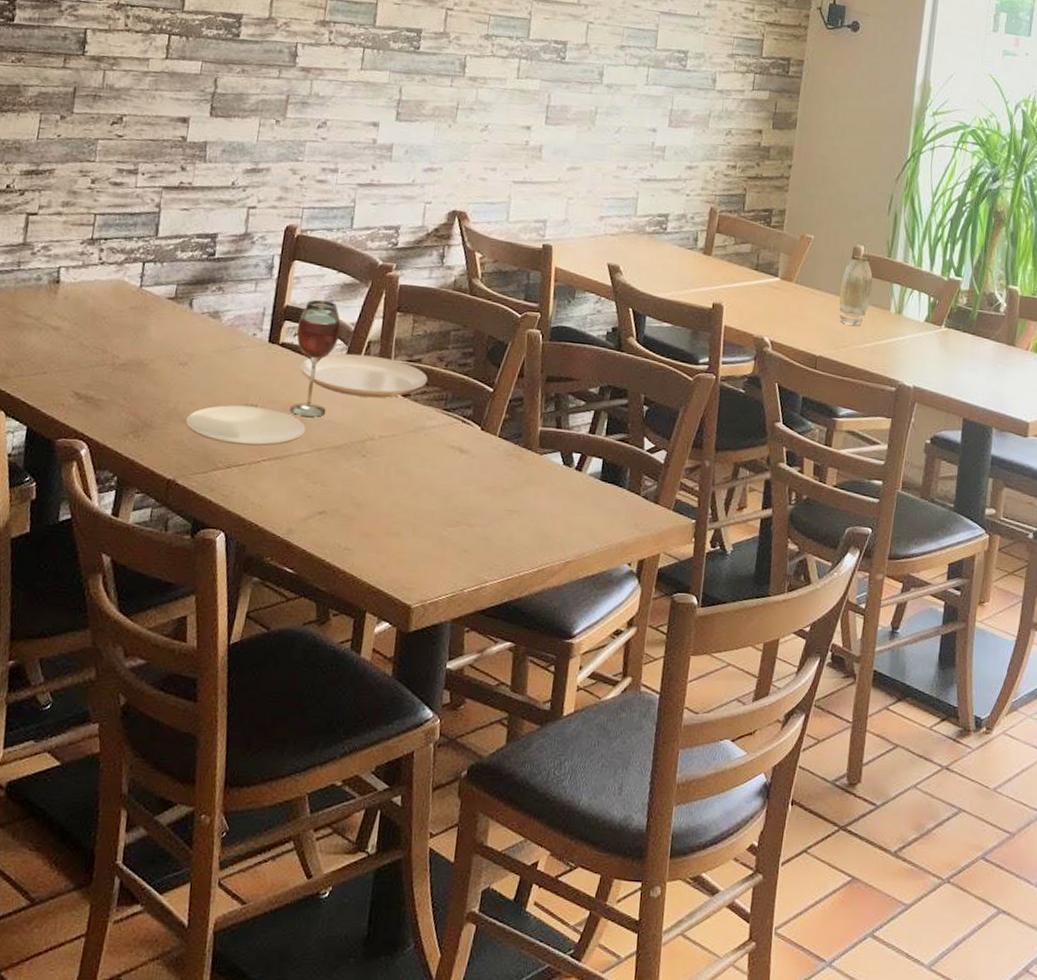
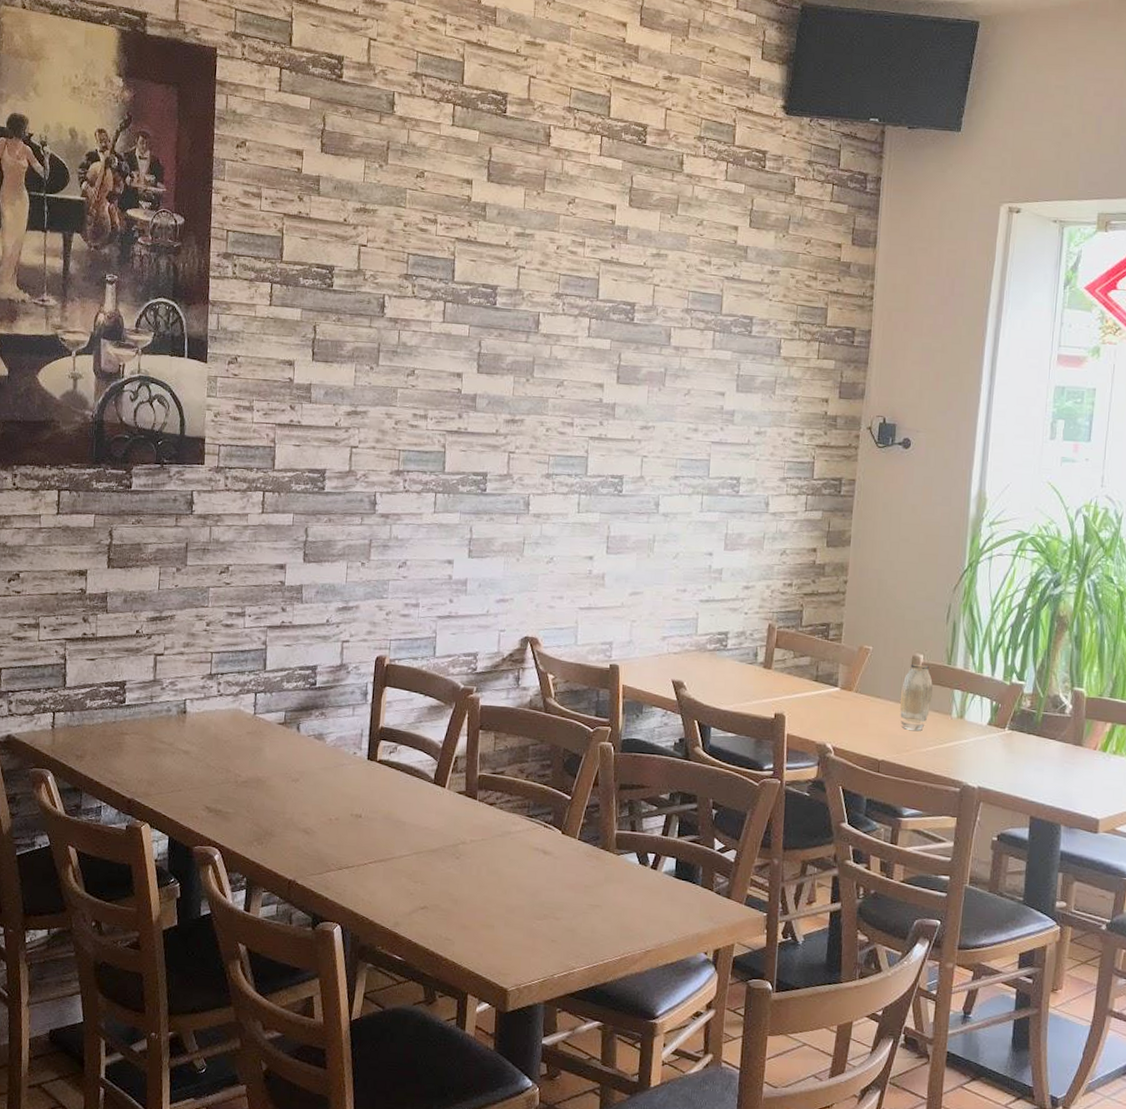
plate: present [185,405,306,447] -> none [300,815,405,851]
wineglass: present [289,299,341,417] -> none [390,721,430,824]
plate: present [300,353,428,398] -> none [397,768,511,807]

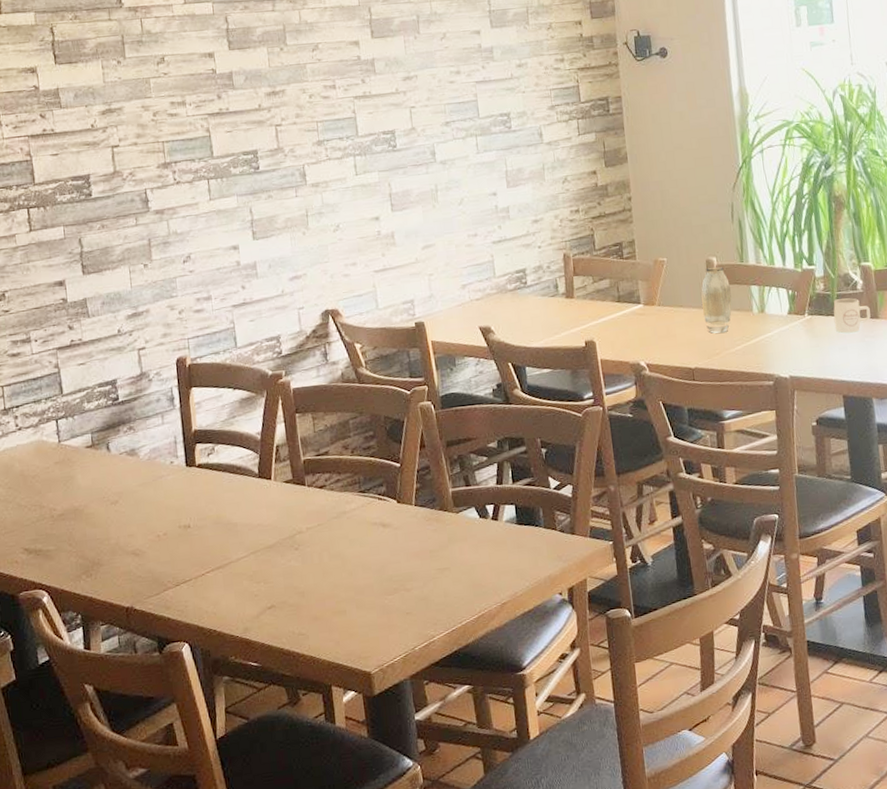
mug: none [1034,719,1076,757] -> present [833,298,871,334]

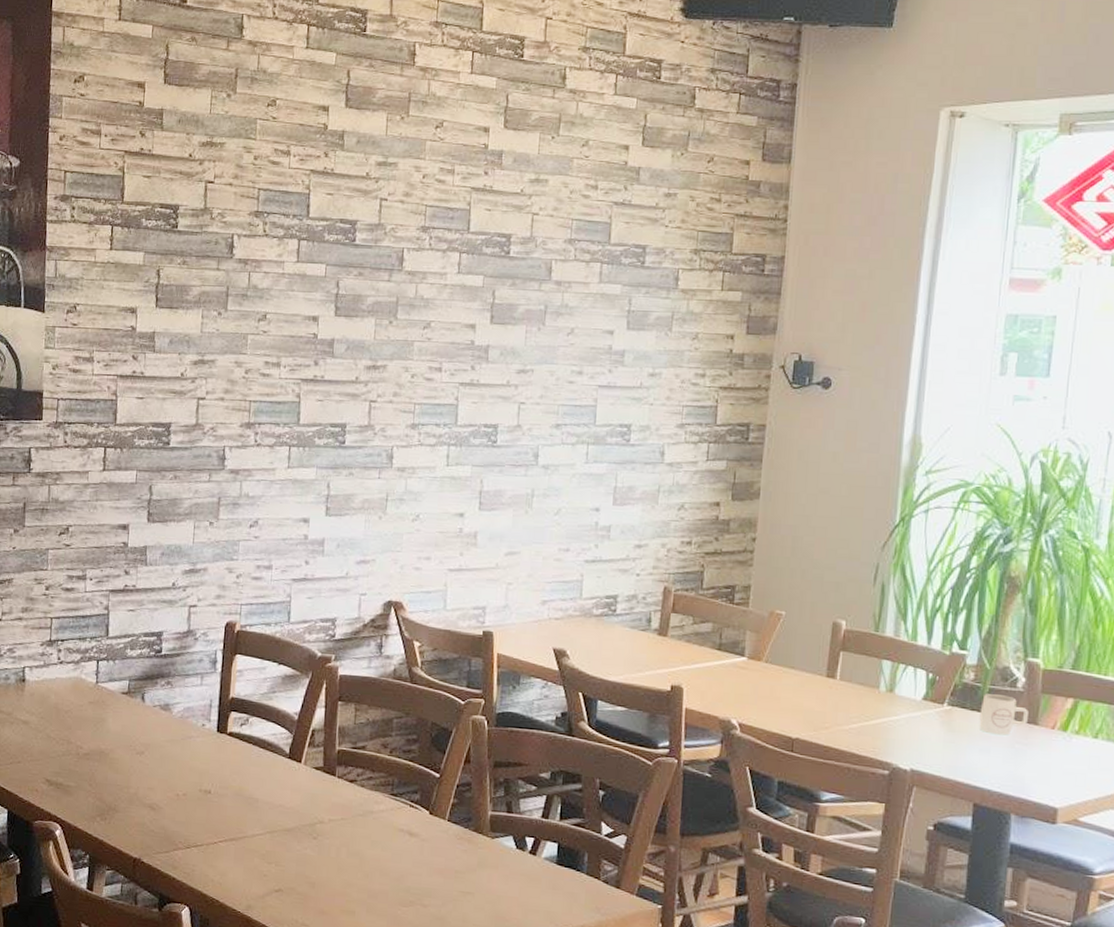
vase: present [701,266,732,333] -> none [817,630,857,706]

